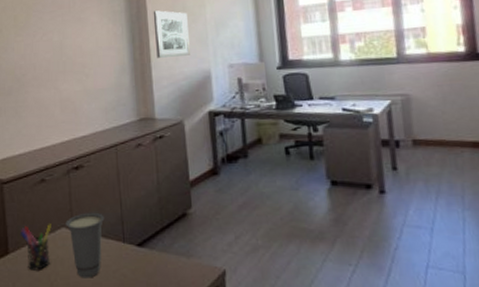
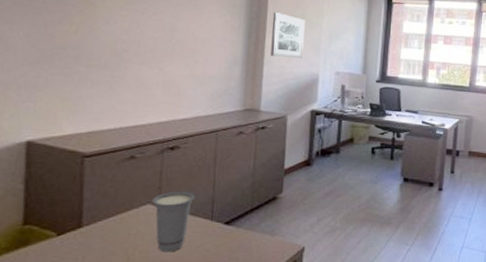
pen holder: present [20,224,51,271] -> none [98,200,136,244]

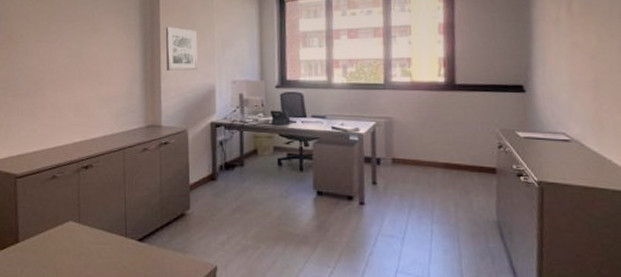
cup: present [152,191,195,252] -> none [73,208,110,268]

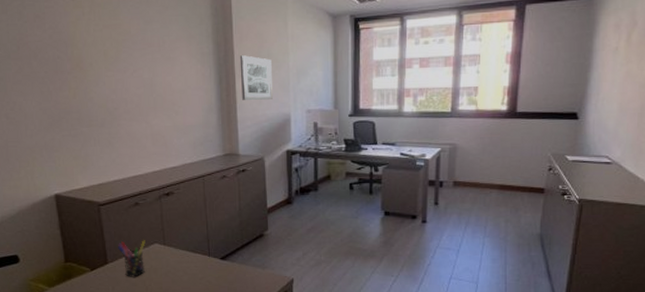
pen holder: none [30,217,60,259] -> present [117,240,146,277]

